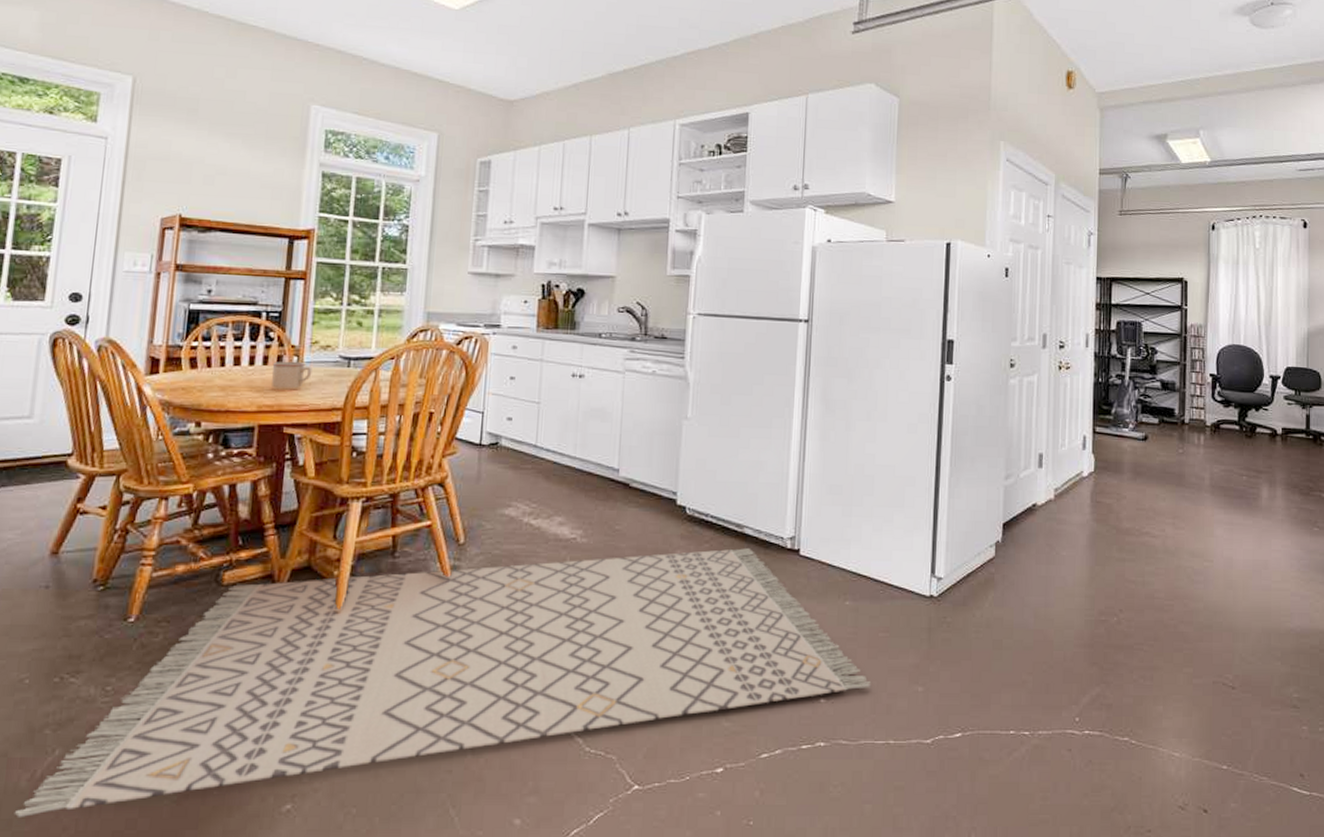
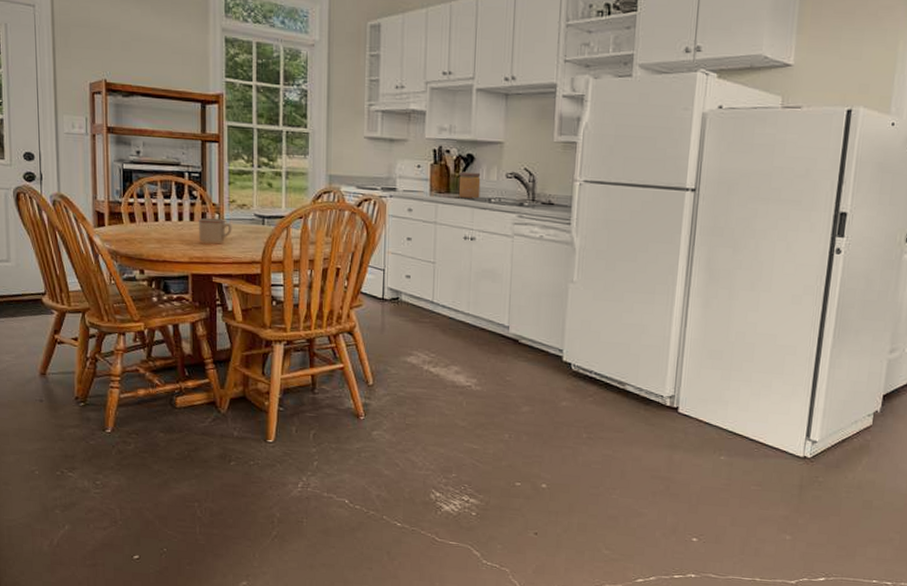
rug: present [14,548,872,817] -> none [42,403,742,572]
jar: none [567,306,591,334] -> present [458,171,481,199]

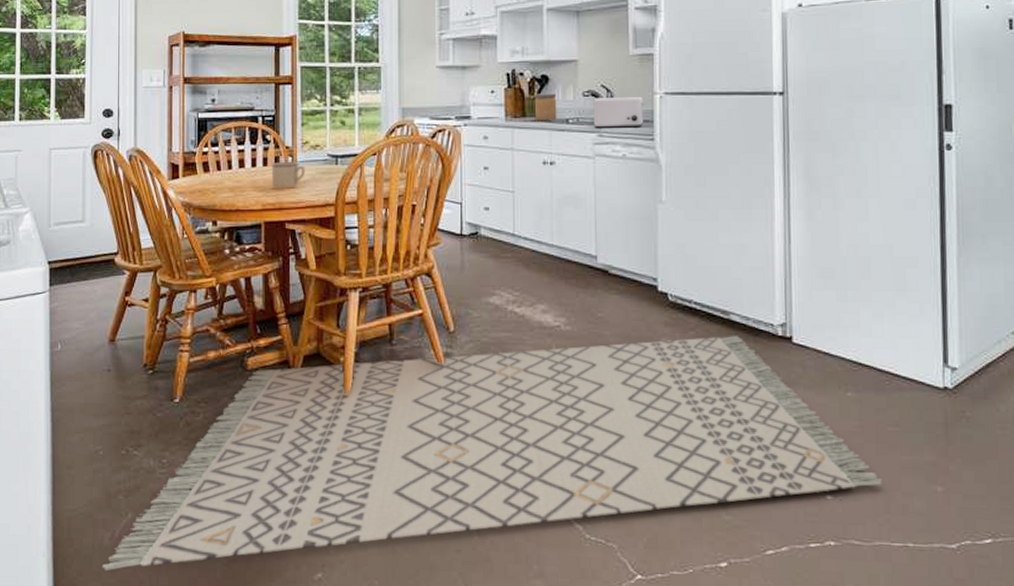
rug: none [42,403,742,572] -> present [101,336,883,571]
toaster: none [514,180,565,213] -> present [593,96,645,129]

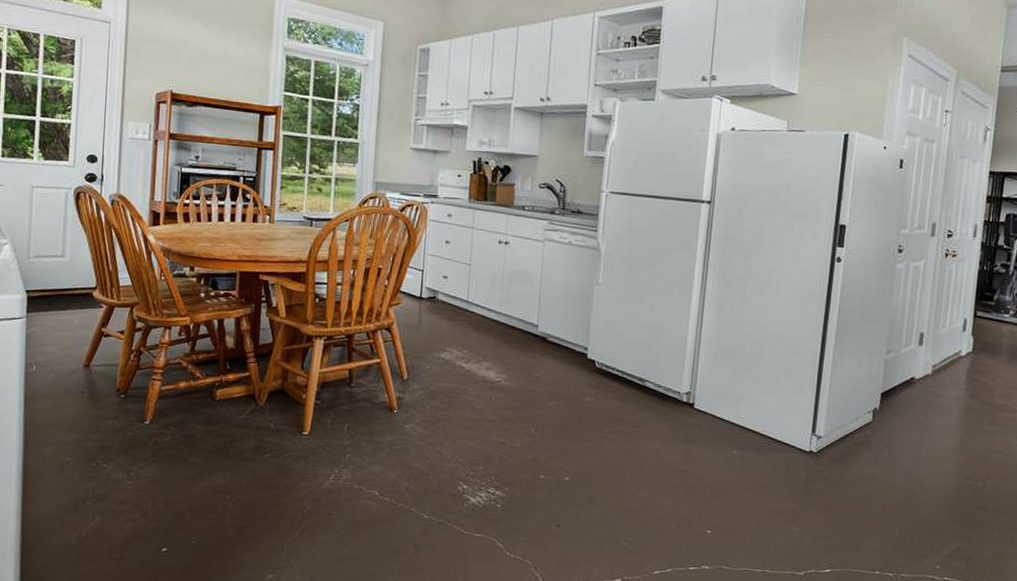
rug: present [101,336,883,571] -> none [68,399,753,565]
mug: present [271,161,305,190] -> none [248,219,282,244]
toaster: present [593,96,645,129] -> none [546,190,593,221]

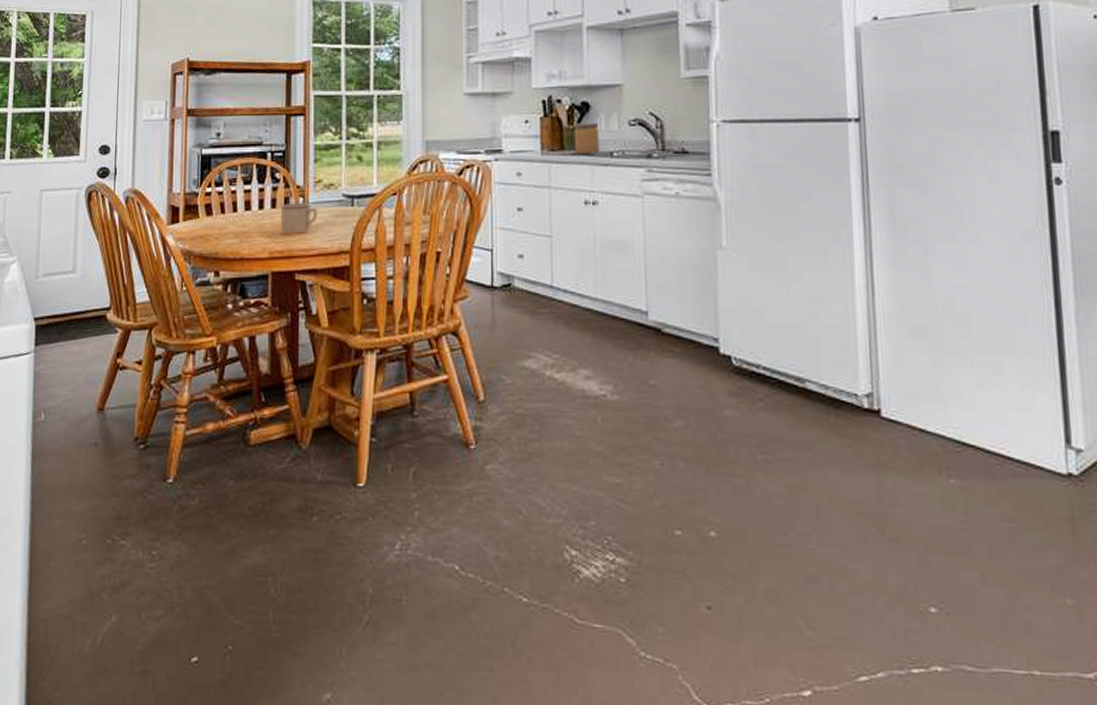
mug: none [248,219,282,244] -> present [280,202,318,235]

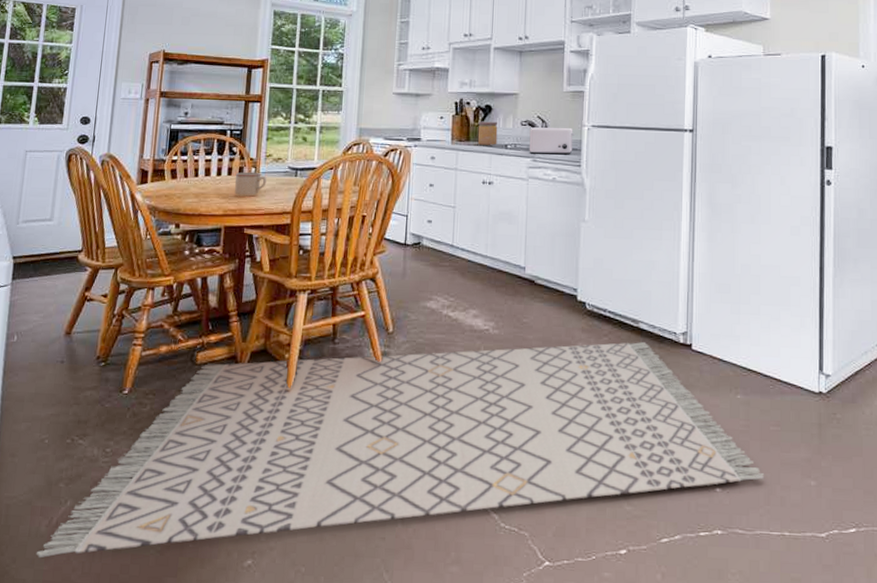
rug: none [80,408,999,685] -> present [36,342,765,558]
toaster: none [640,125,700,164] -> present [529,127,574,156]

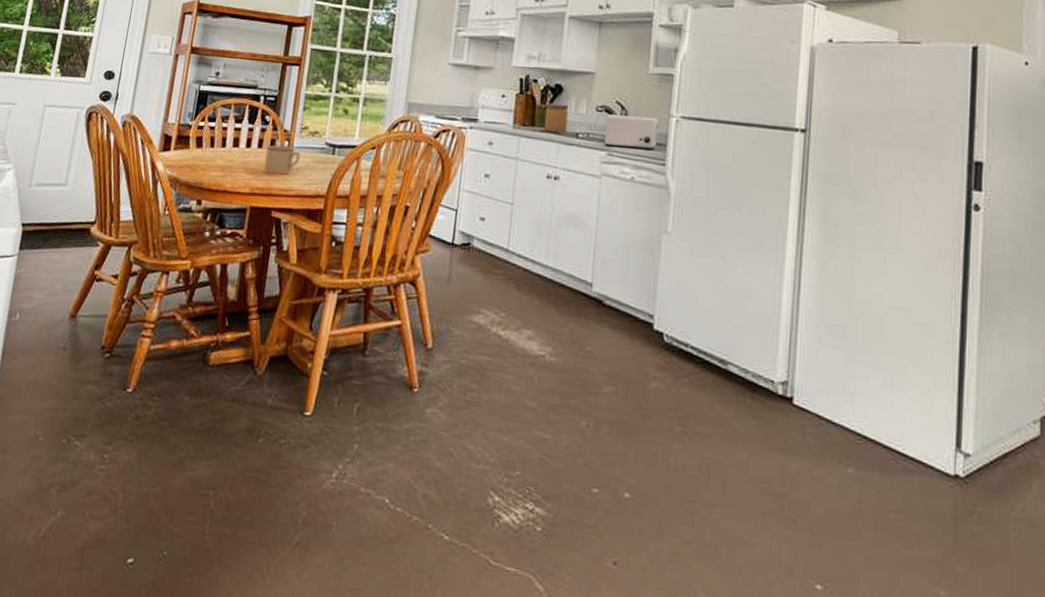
rug: present [36,342,765,558] -> none [19,366,880,582]

